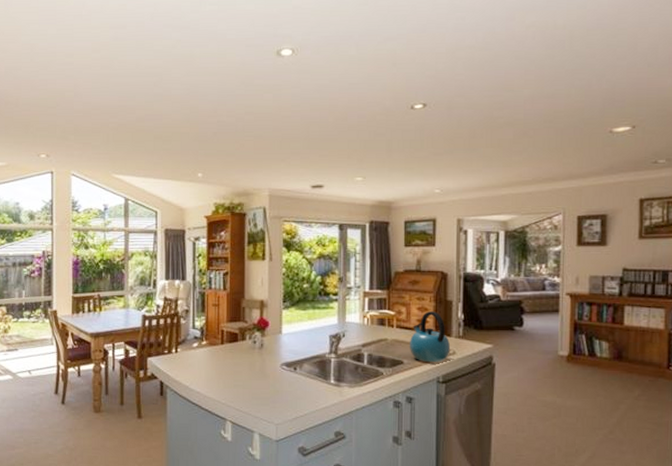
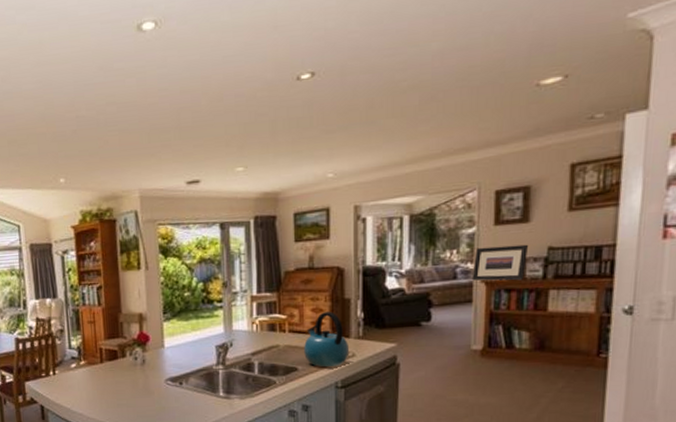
picture frame: none [558,264,607,296] -> present [471,244,529,281]

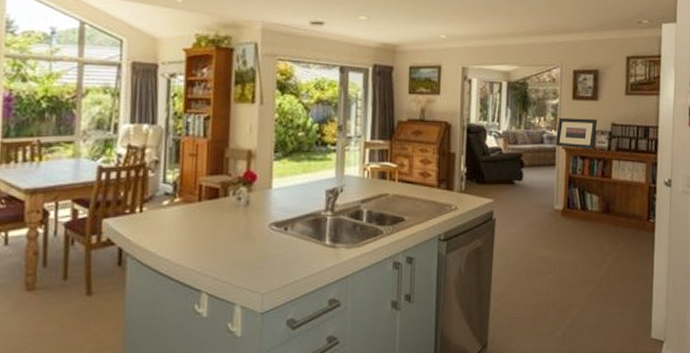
kettle: present [304,312,350,368] -> none [411,164,453,219]

